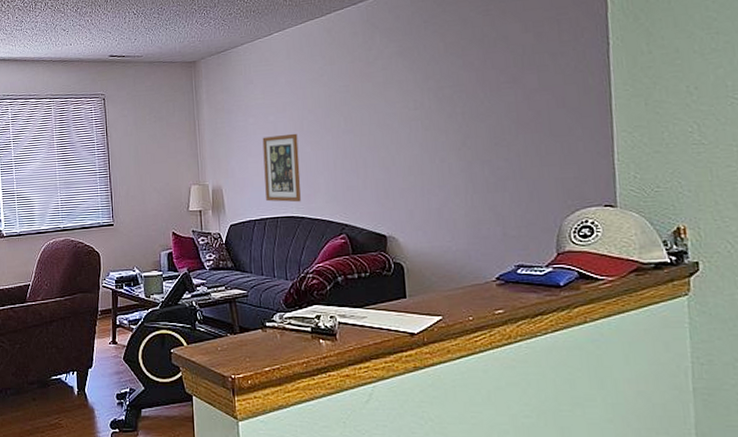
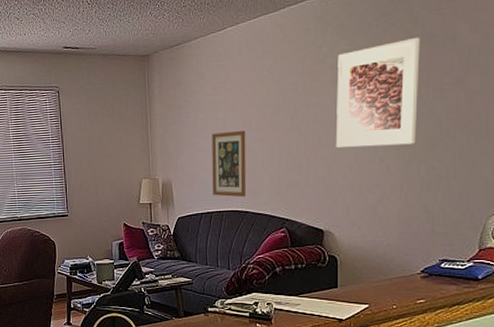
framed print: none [388,37,477,149] -> present [335,36,420,147]

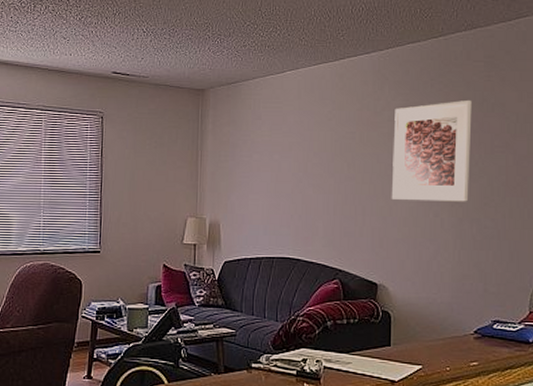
wall art: present [211,130,247,198] -> none [264,174,301,244]

